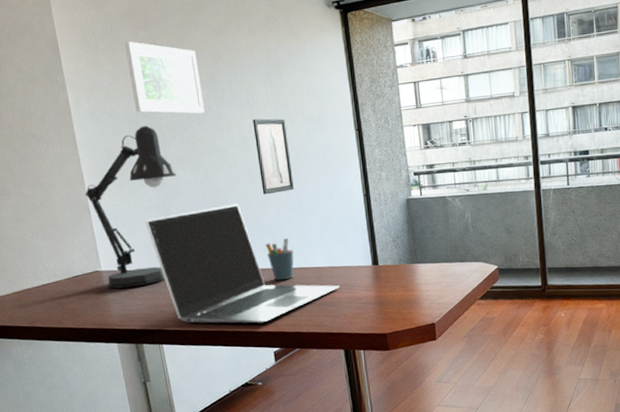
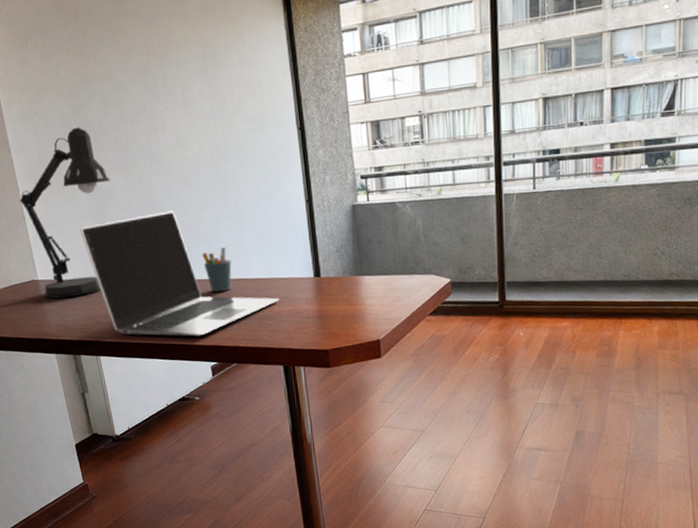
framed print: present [124,41,204,114] -> none [54,35,138,114]
wall art: present [253,118,294,195] -> none [188,117,231,201]

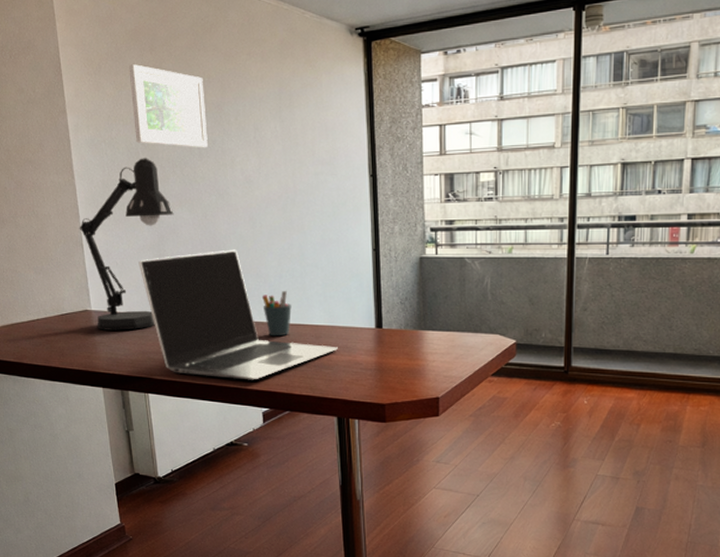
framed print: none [54,35,138,114] -> present [129,64,208,148]

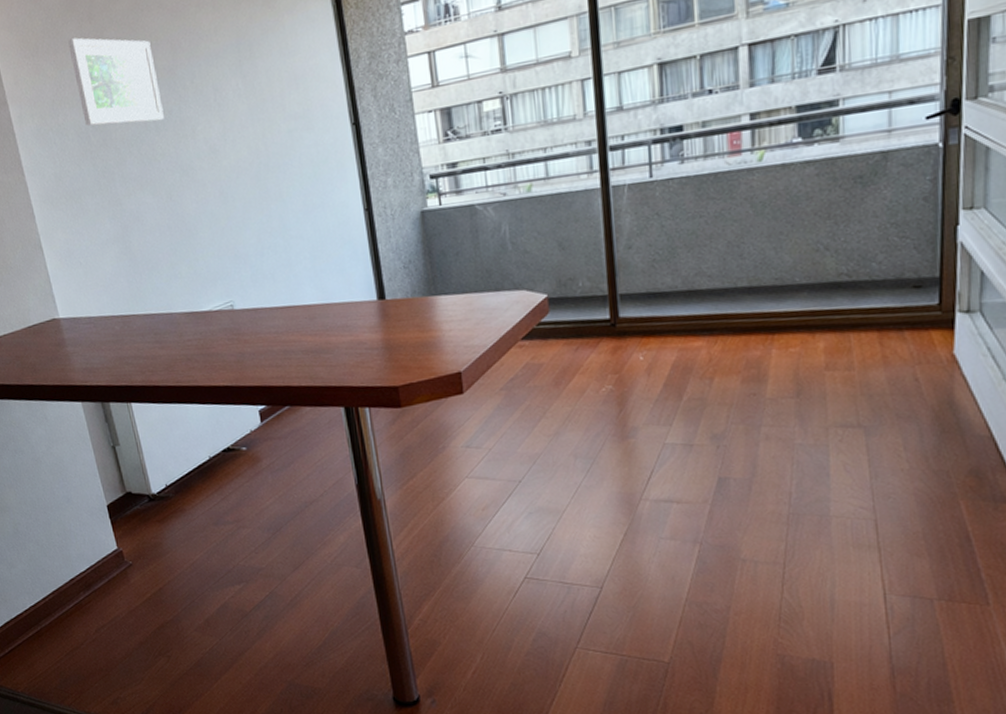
desk lamp: present [79,158,174,331] -> none [36,141,136,339]
laptop: present [139,249,339,380] -> none [104,230,338,378]
pen holder: present [263,291,292,337] -> none [244,270,280,324]

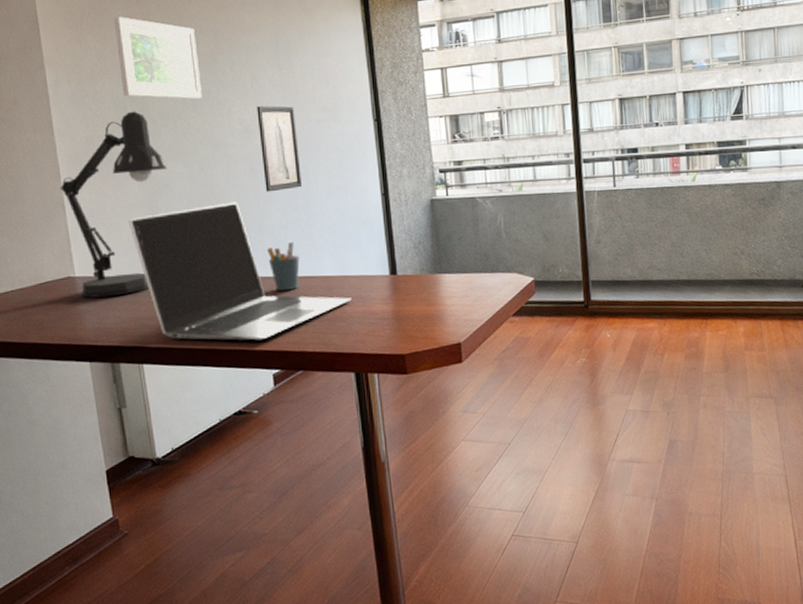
desk lamp: none [36,141,136,339] -> present [60,111,167,298]
laptop: none [104,230,338,378] -> present [129,202,353,341]
wall art: none [222,118,276,217] -> present [257,106,302,192]
pen holder: none [244,270,280,324] -> present [267,242,300,291]

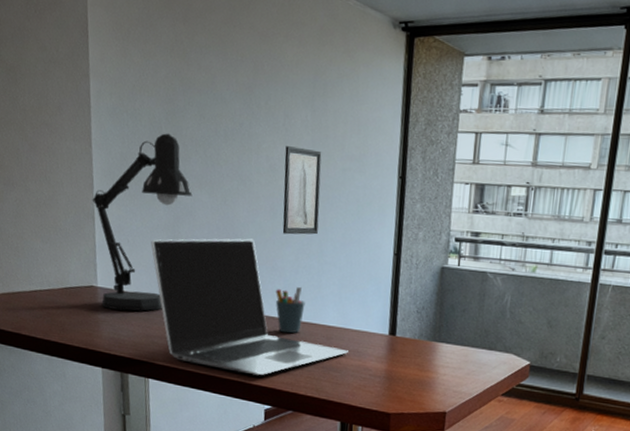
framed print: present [114,17,202,99] -> none [159,33,236,130]

